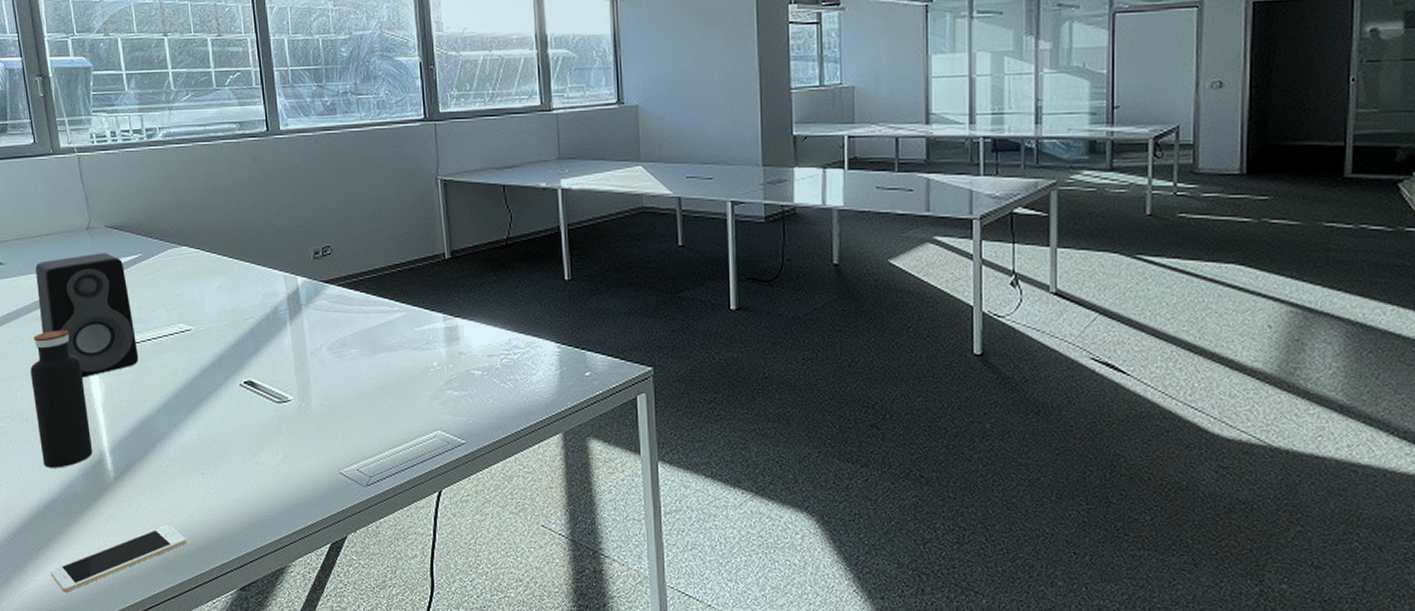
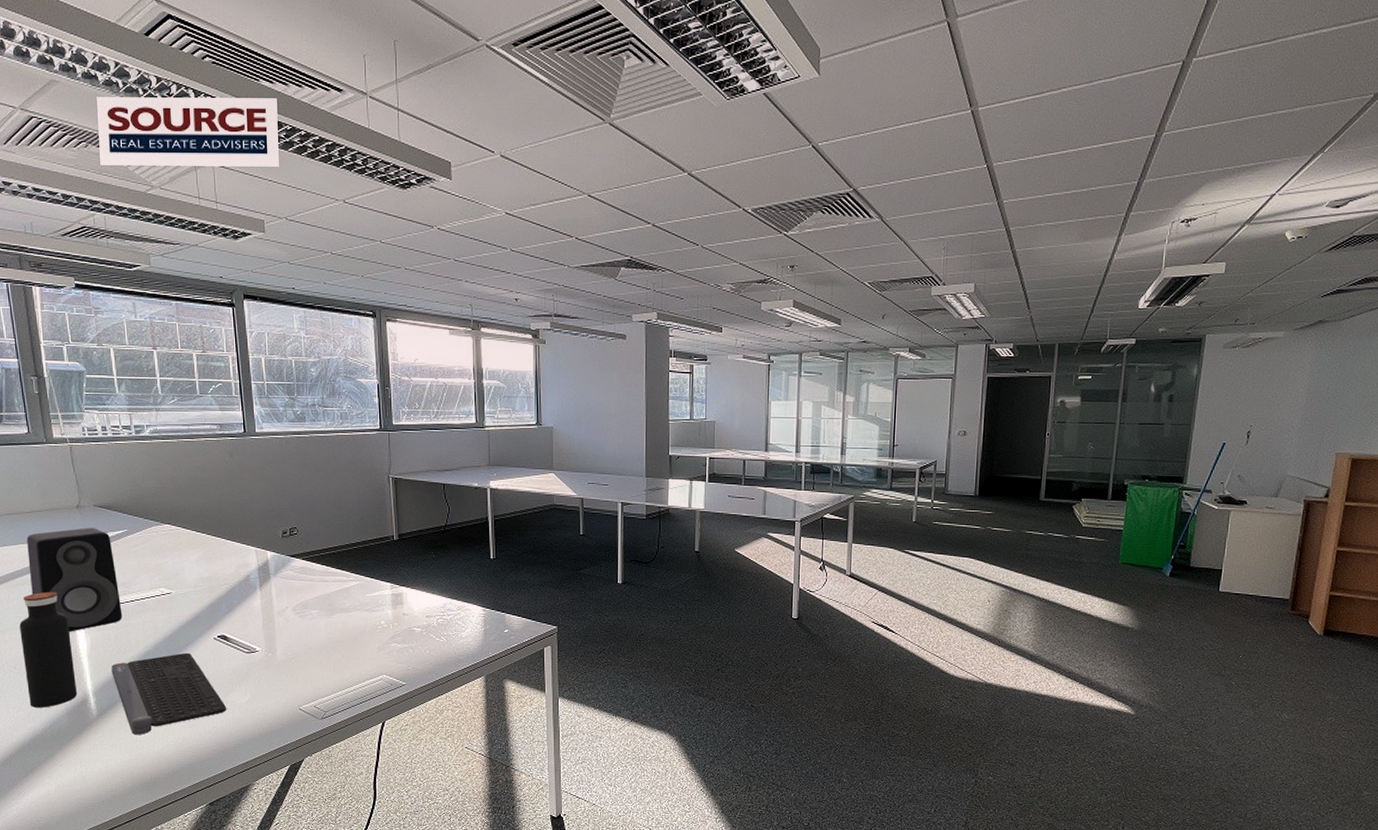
cell phone: present [50,524,186,593] -> none [34,753,162,812]
computer keyboard: none [128,402,257,502] -> present [111,652,227,735]

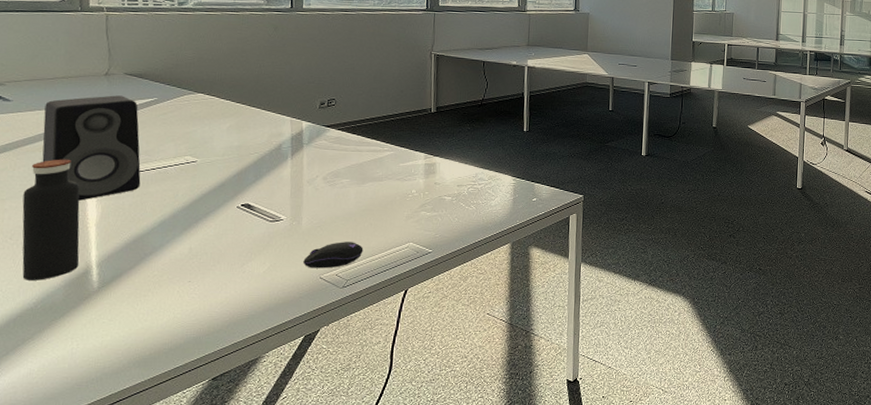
computer keyboard: present [111,652,227,735] -> none [120,221,243,307]
computer mouse: none [282,673,338,700] -> present [303,242,364,268]

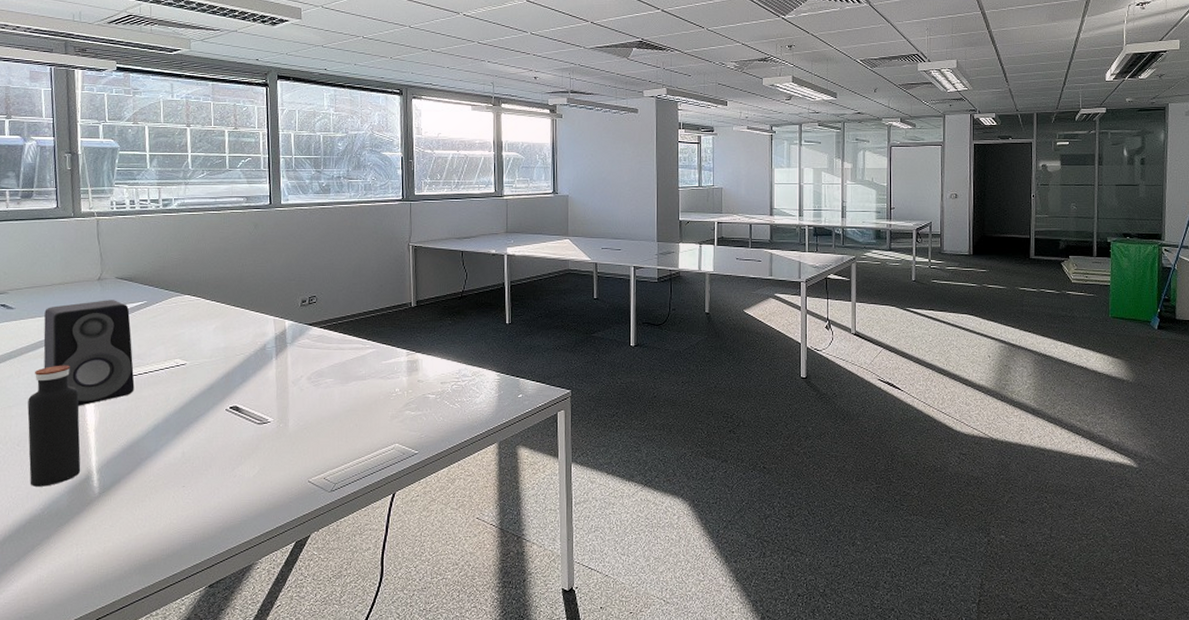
computer mouse: present [303,242,364,268] -> none [291,444,350,472]

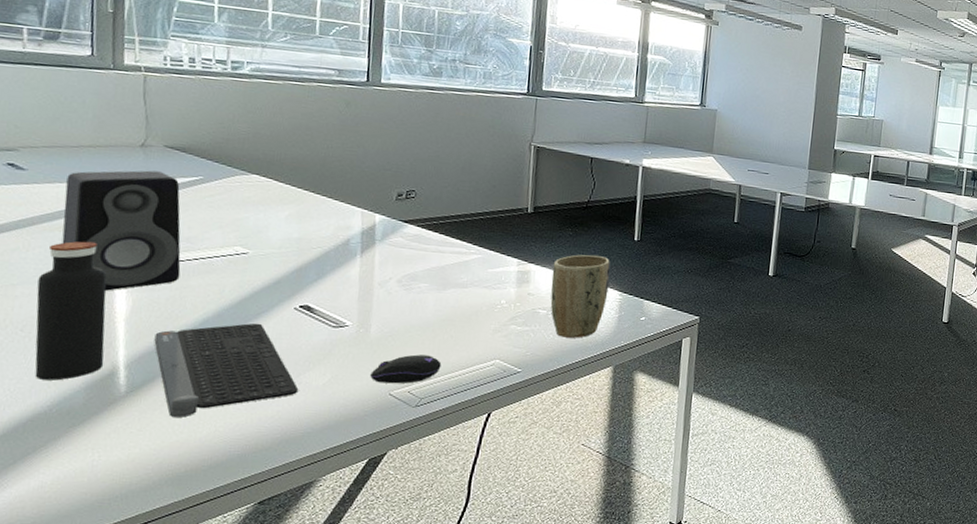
computer keyboard: none [118,425,234,513] -> present [154,323,299,418]
computer mouse: none [291,444,350,472] -> present [370,354,442,384]
plant pot: none [437,340,488,419] -> present [550,254,610,338]

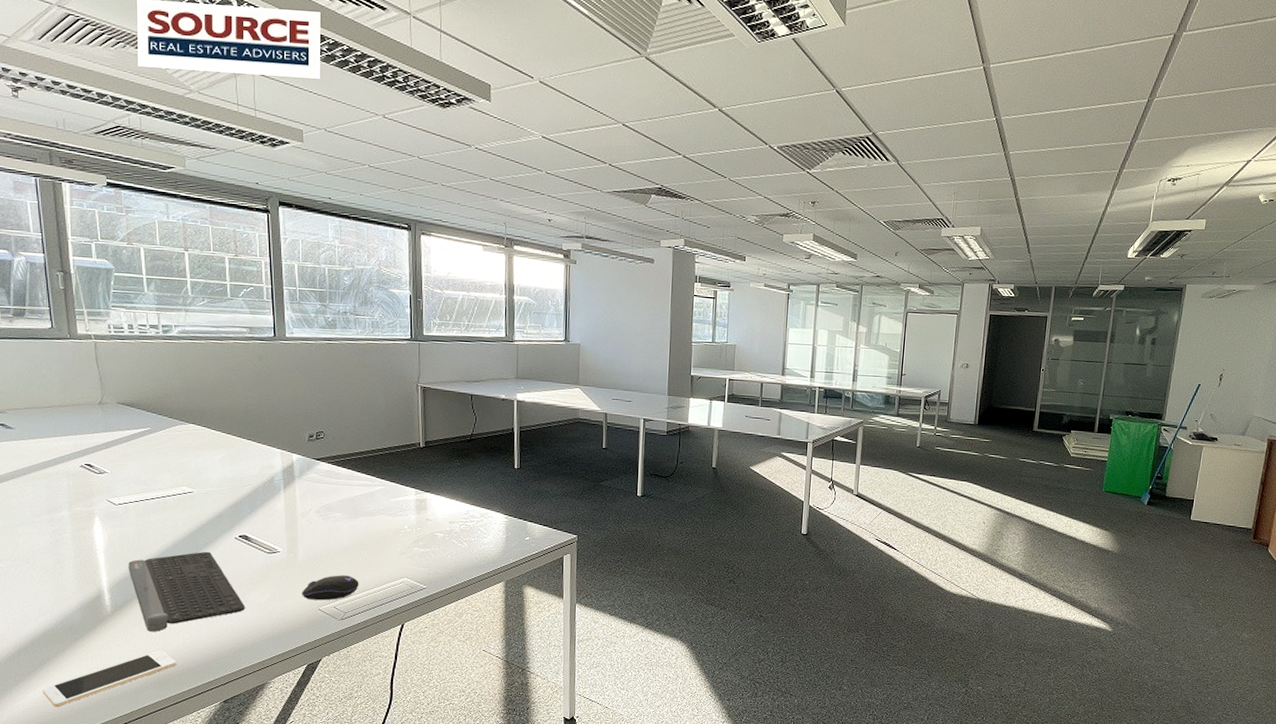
cell phone: none [21,440,203,510] -> present [43,650,176,707]
water bottle: present [35,241,107,381] -> none [34,486,92,603]
speaker: present [62,170,181,291] -> none [45,424,142,528]
plant pot: present [550,254,610,338] -> none [445,482,496,558]

